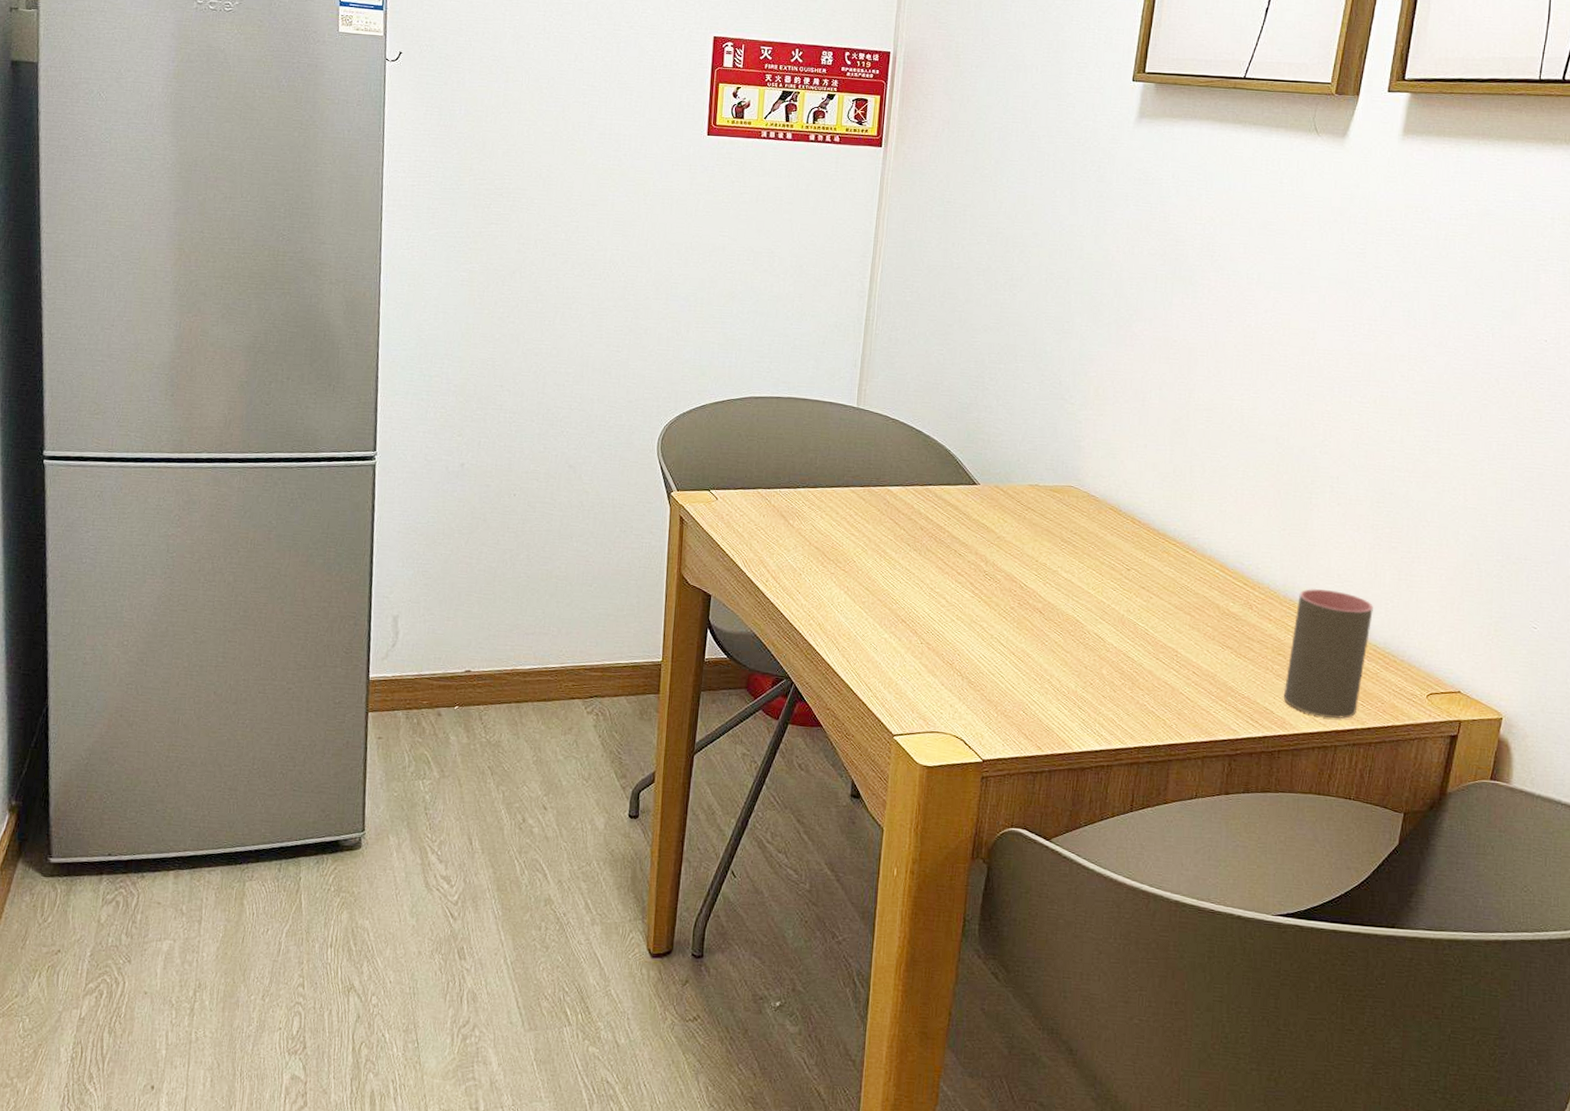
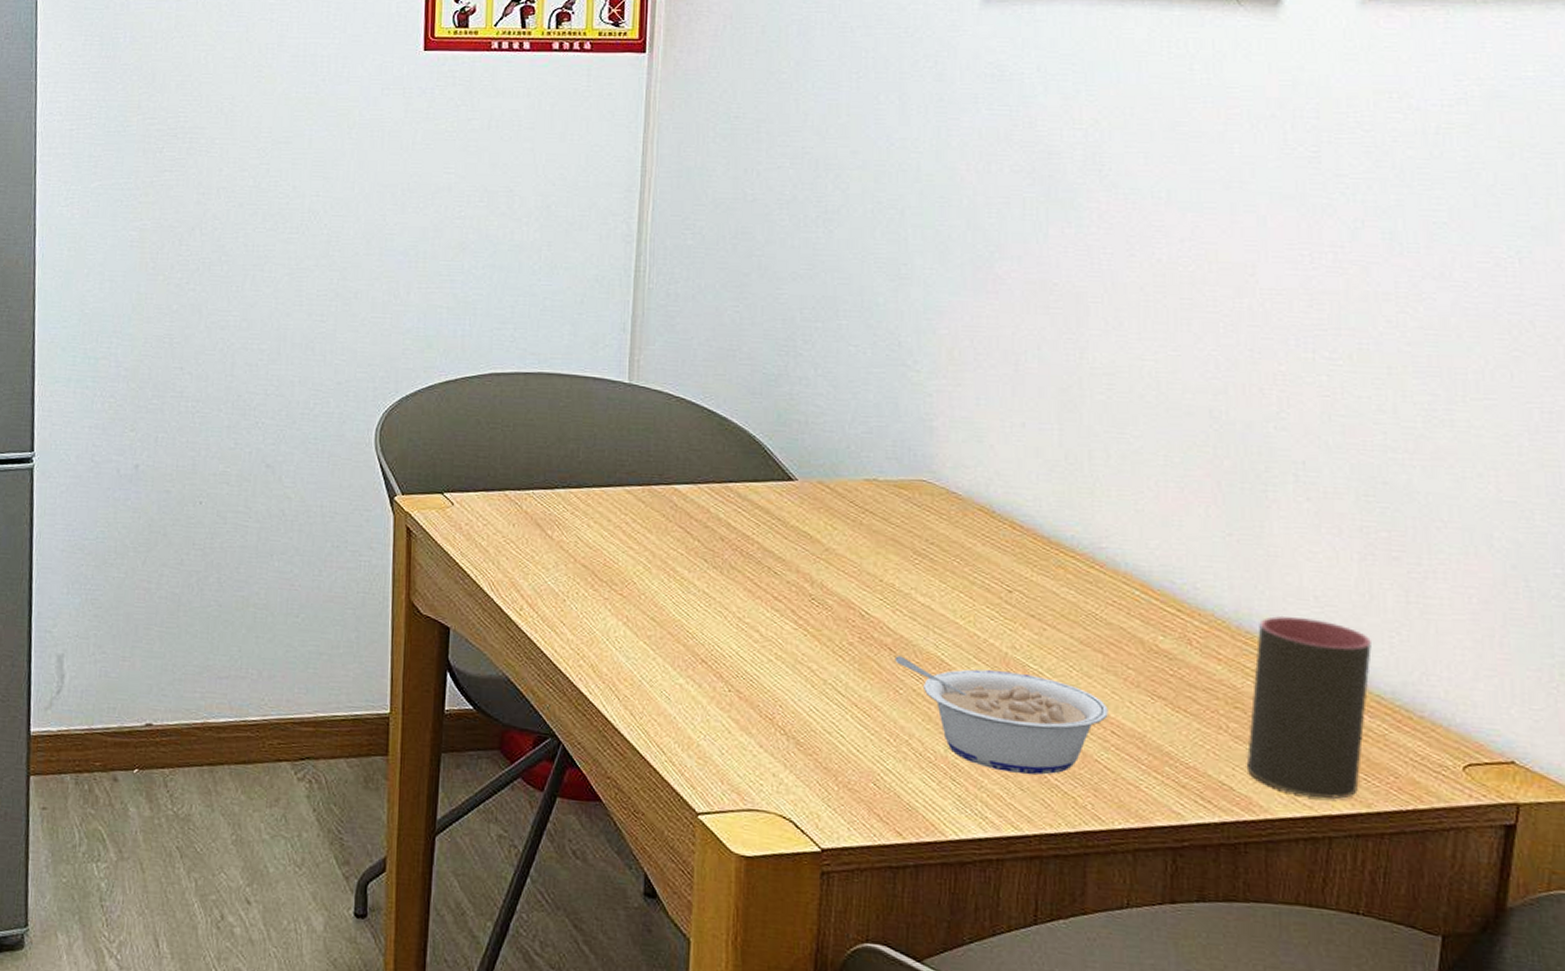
legume: none [1043,617,1192,704] -> present [895,656,1108,775]

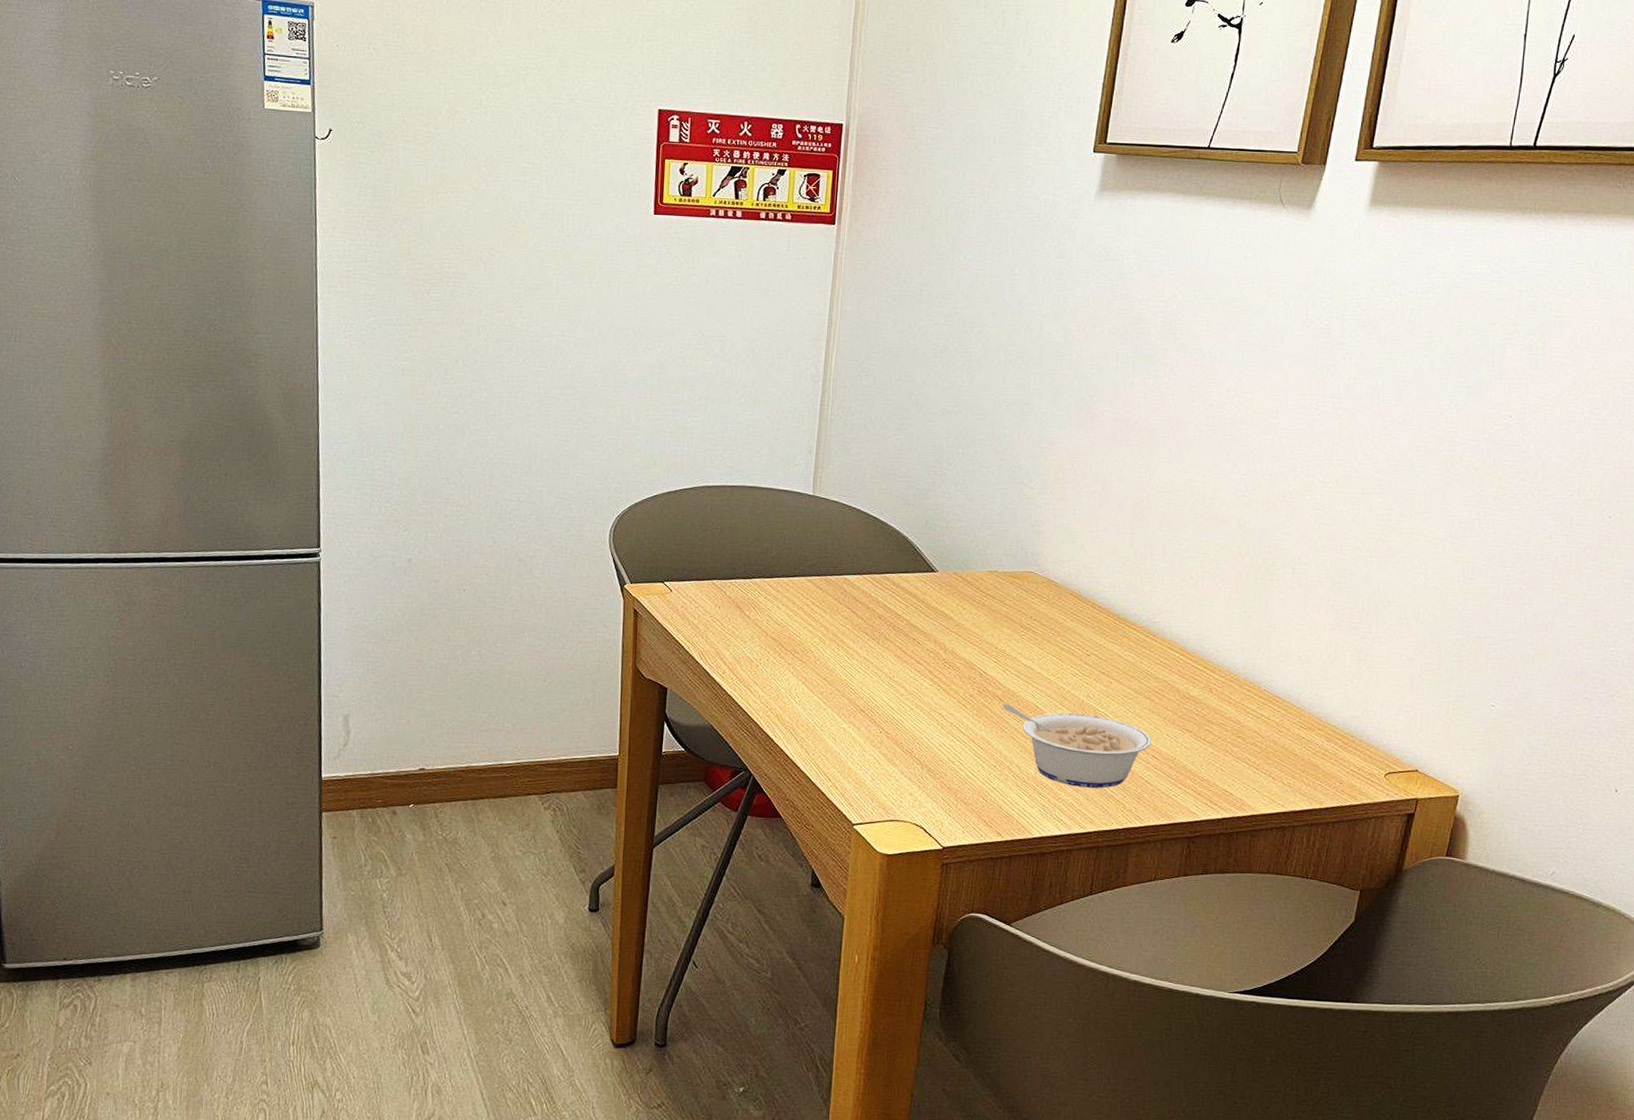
cup: present [1246,615,1372,799] -> none [1242,670,1333,799]

